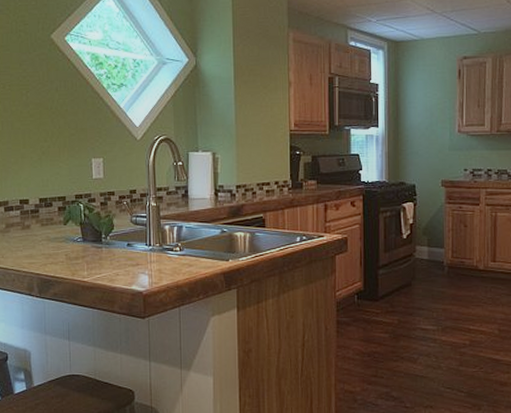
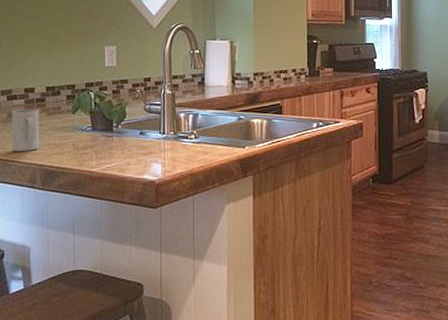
mug: none [9,220,36,260] -> present [11,109,40,151]

